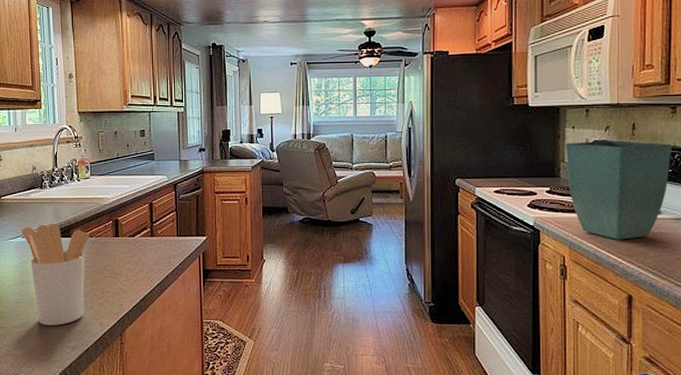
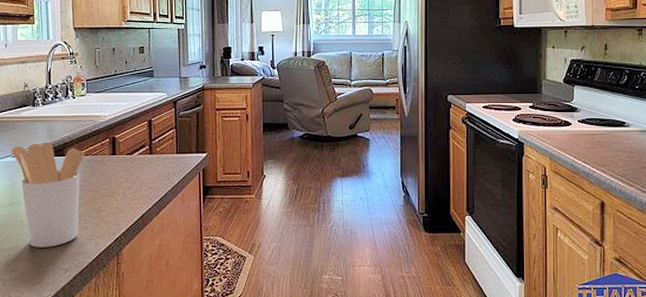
flower pot: present [565,141,673,240] -> none [546,60,639,151]

